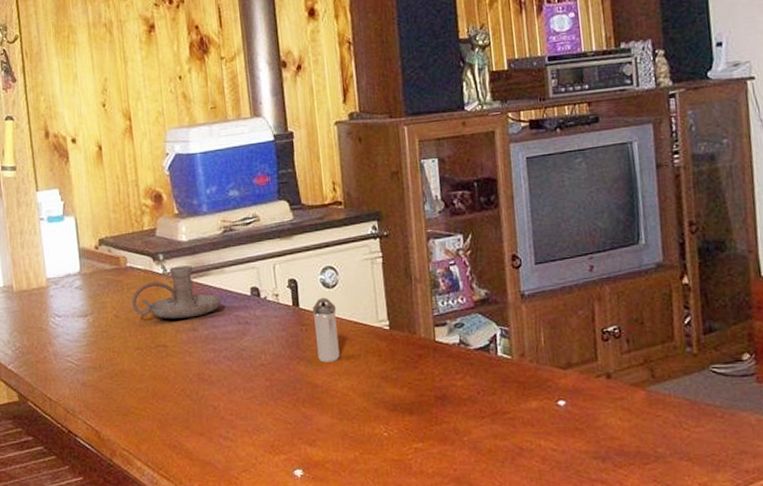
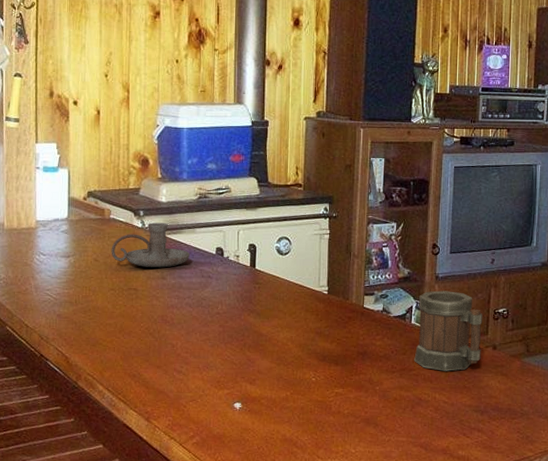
shaker: present [312,298,340,363] -> none [266,263,286,316]
mug: none [503,310,593,411] -> present [414,290,482,371]

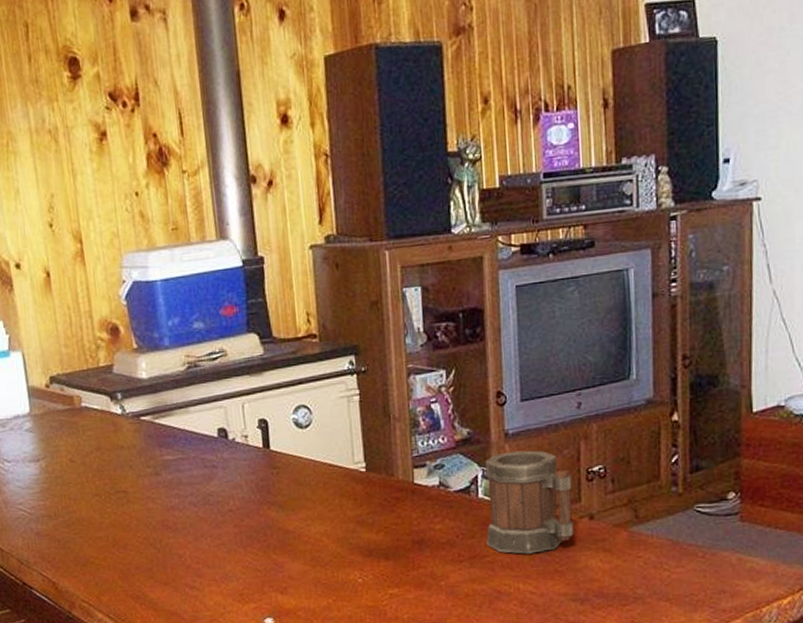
candle holder: present [111,222,190,268] -> none [88,405,186,463]

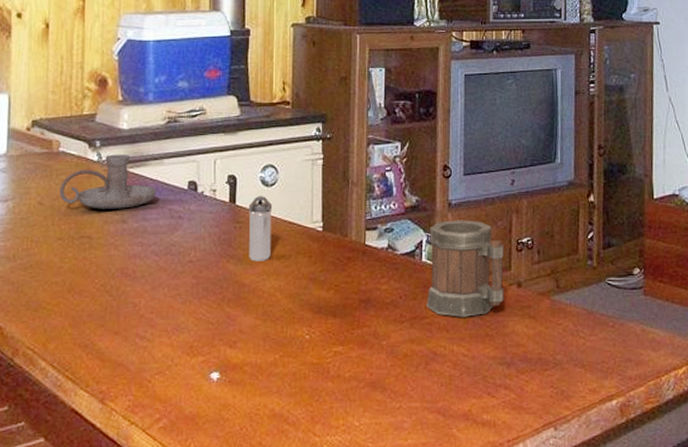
candle holder: none [88,405,186,463] -> present [59,154,156,209]
shaker: none [284,439,313,507] -> present [248,196,273,261]

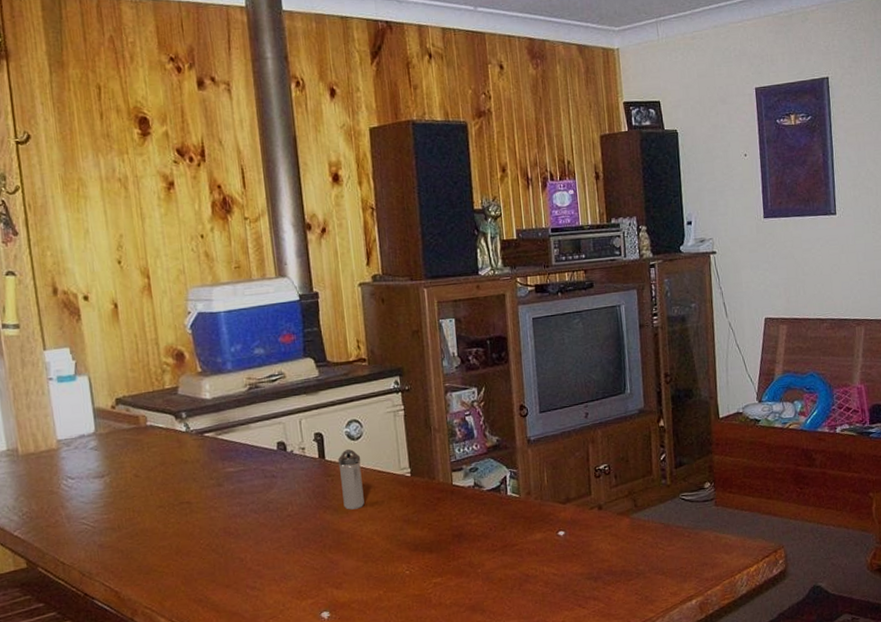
candle holder: present [59,154,156,209] -> none [153,422,247,476]
mug: present [426,220,504,317] -> none [512,453,587,542]

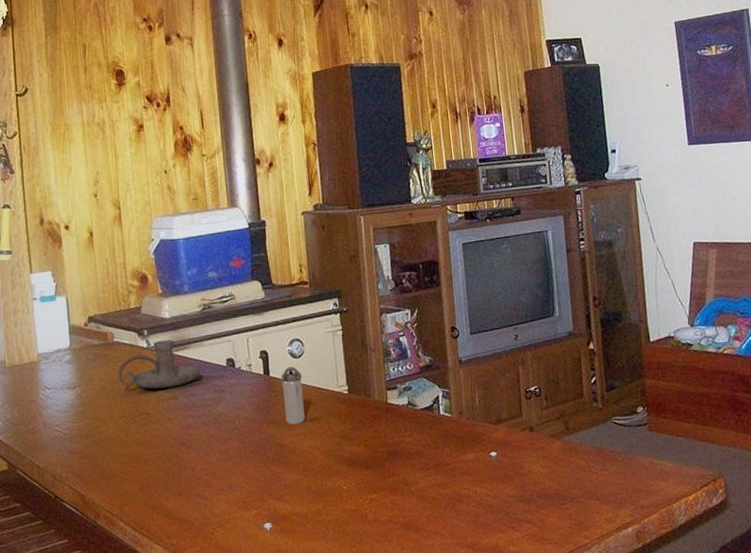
candle holder: none [153,422,247,476] -> present [118,339,200,389]

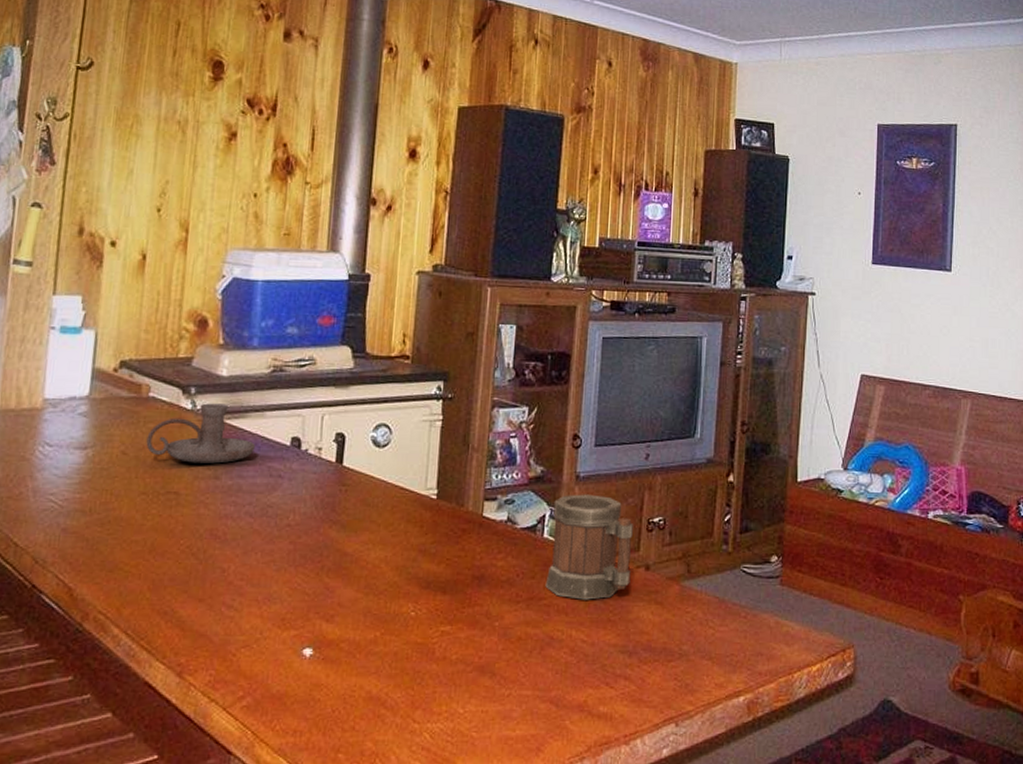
shaker: present [281,367,305,425] -> none [354,457,384,529]
mug: none [444,374,519,462] -> present [545,494,633,600]

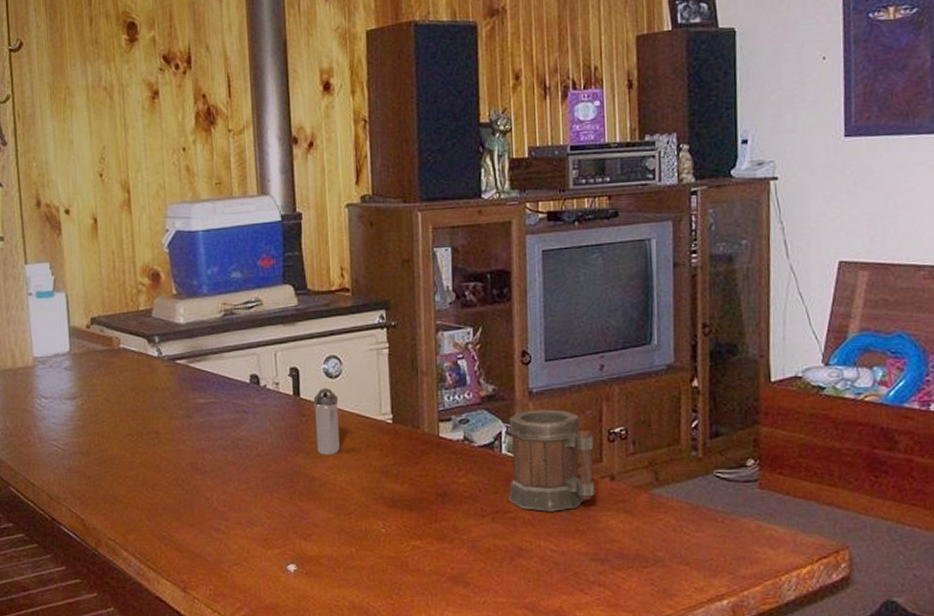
candle holder: present [146,403,255,464] -> none [124,349,219,405]
shaker: none [354,457,384,529] -> present [313,388,340,455]

